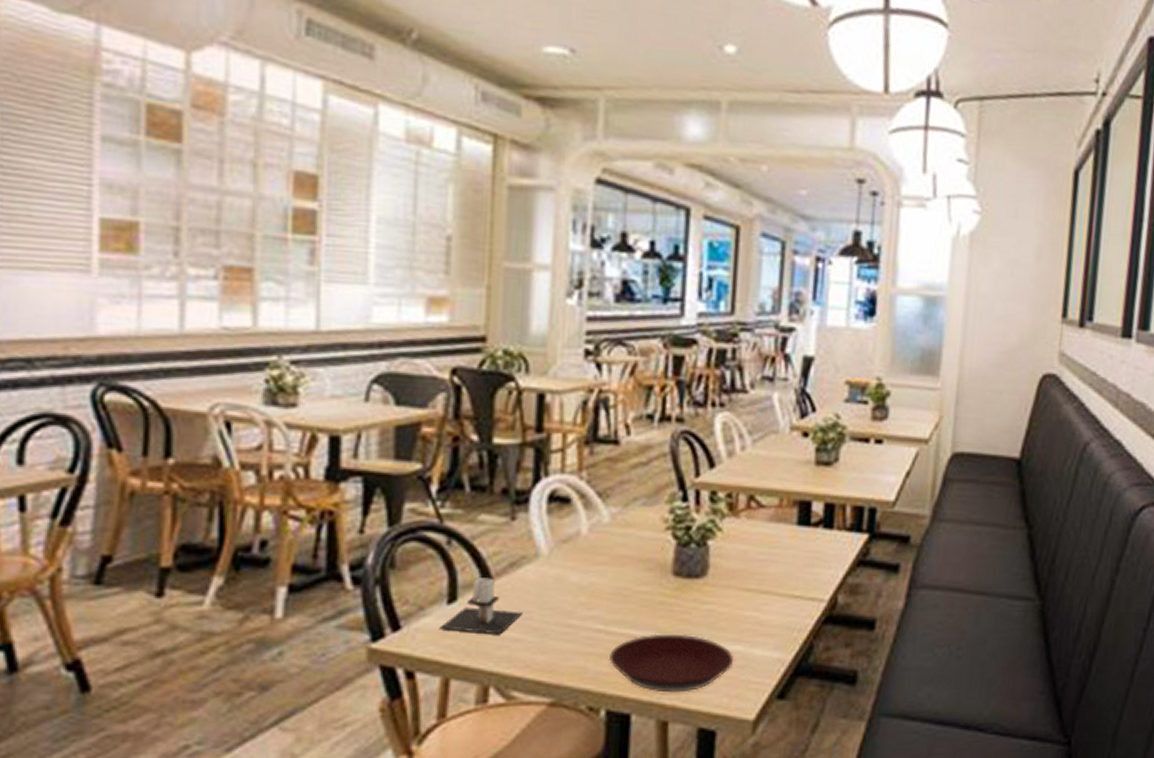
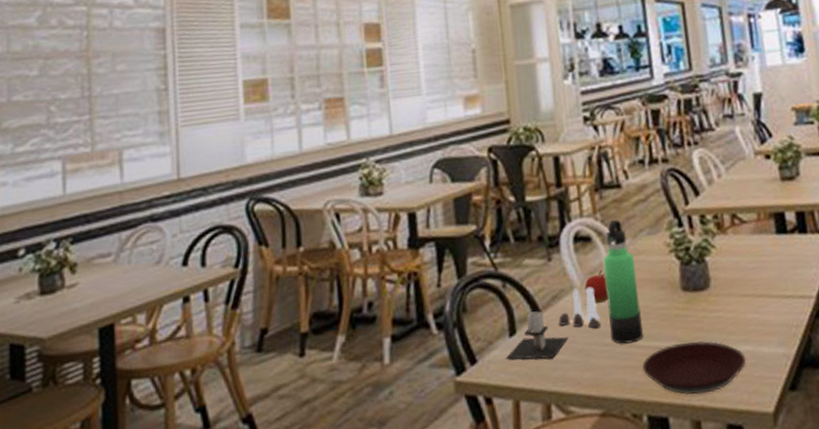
salt and pepper shaker set: none [512,557,567,606] -> present [558,287,601,328]
fruit: none [553,539,583,577] -> present [584,270,609,303]
thermos bottle: none [577,482,622,628] -> present [602,220,643,344]

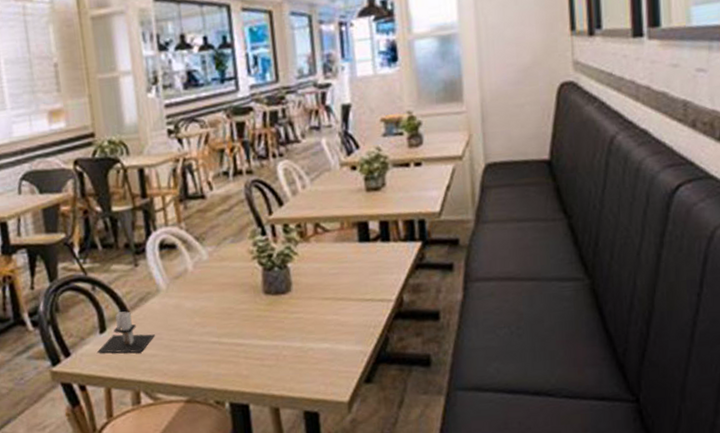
salt and pepper shaker set: present [558,287,601,328] -> none [145,290,186,327]
fruit: present [584,270,609,303] -> none [170,274,193,305]
thermos bottle: present [602,220,643,344] -> none [187,229,226,341]
plate: present [642,340,747,395] -> none [225,338,325,385]

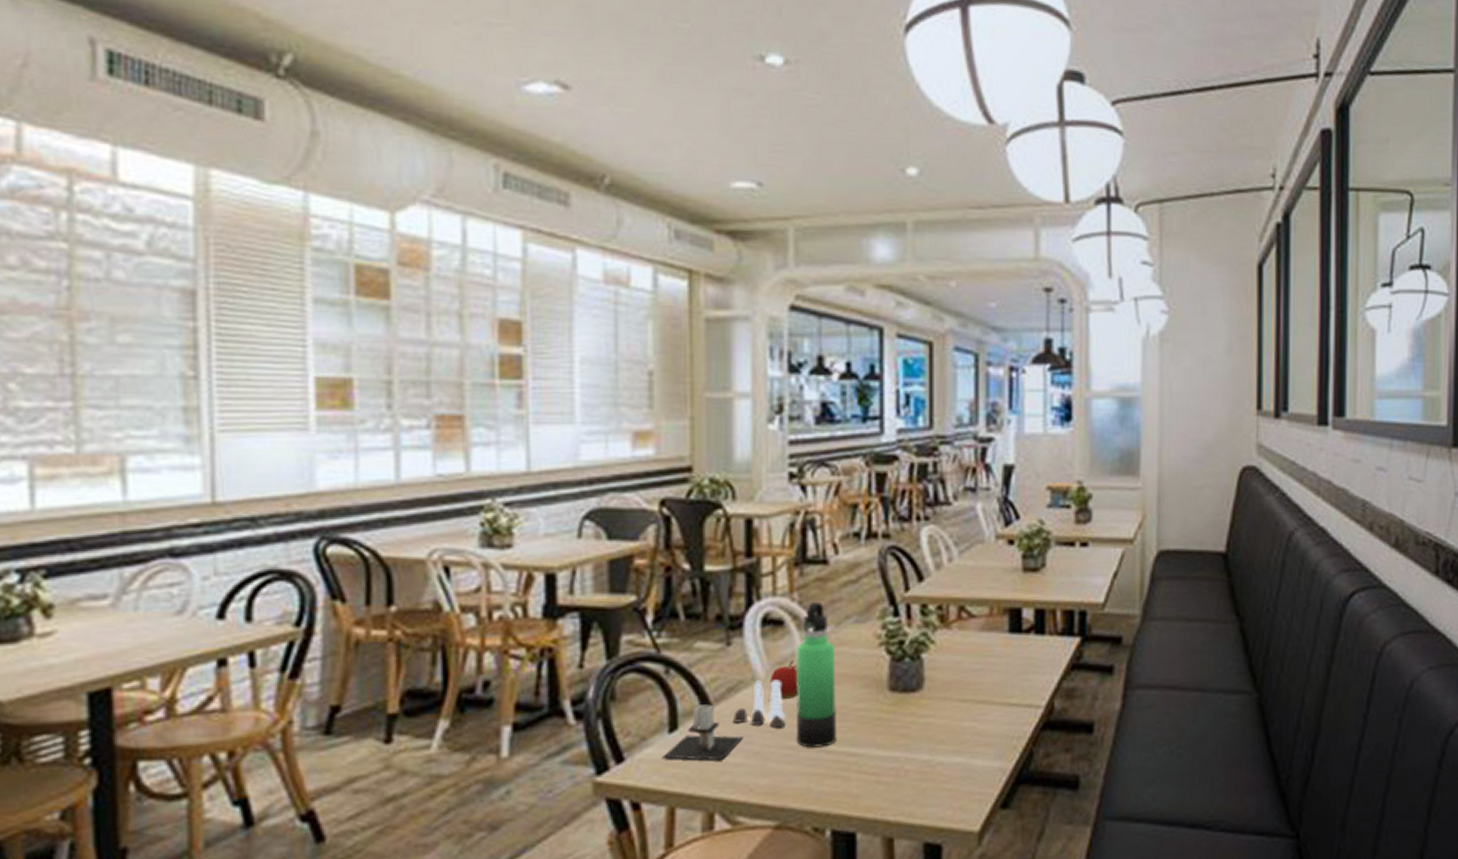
salt and pepper shaker set: none [145,290,186,327] -> present [732,679,786,728]
fruit: none [170,274,193,305] -> present [770,660,798,699]
thermos bottle: none [187,229,226,341] -> present [795,602,836,748]

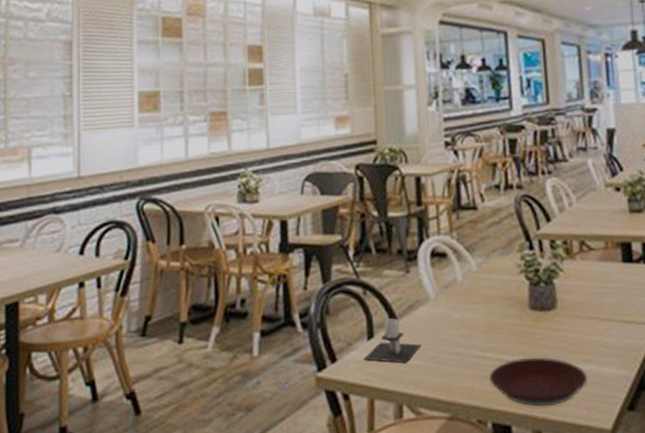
salt and pepper shaker set: present [732,679,786,728] -> none [412,299,453,338]
fruit: present [770,660,798,699] -> none [439,284,461,315]
thermos bottle: present [795,602,836,748] -> none [456,239,491,354]
plate: none [832,748,956,809] -> present [489,357,588,407]

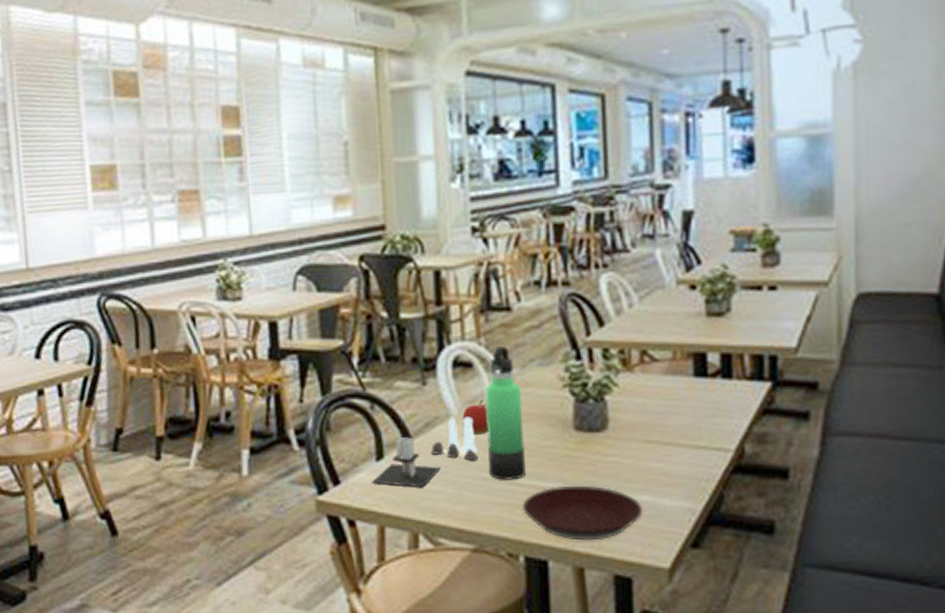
salt and pepper shaker set: none [412,299,453,338] -> present [430,417,479,461]
fruit: none [439,284,461,315] -> present [462,399,489,435]
thermos bottle: none [456,239,491,354] -> present [484,346,526,480]

